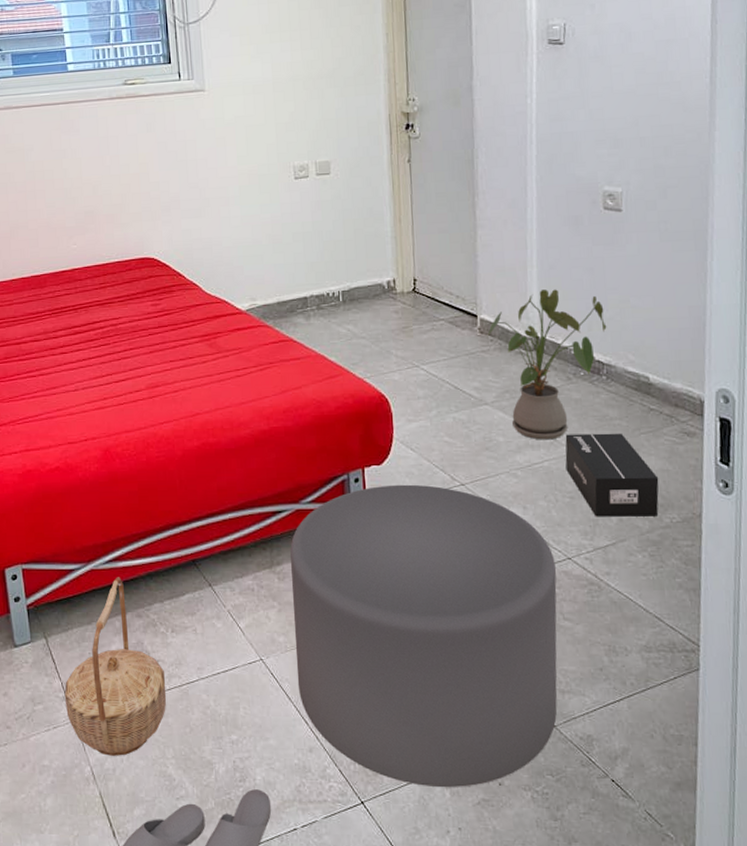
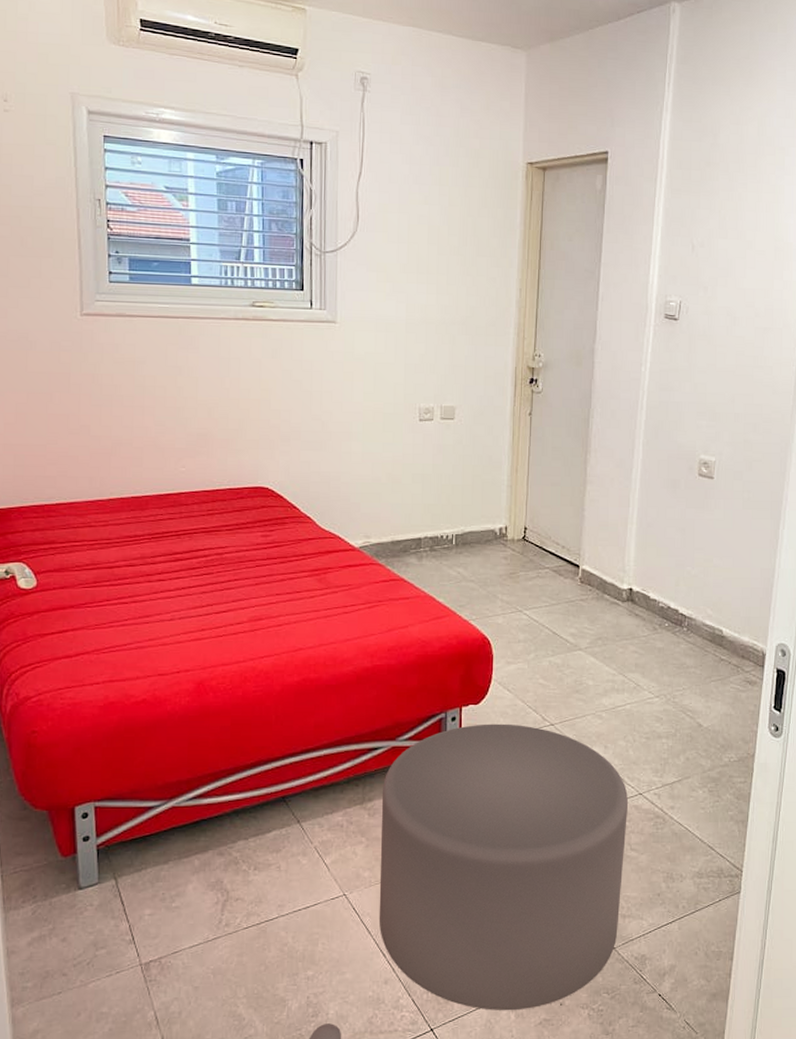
basket: present [64,577,166,756] -> none [131,814,243,999]
house plant: present [487,289,607,440] -> none [587,546,692,685]
box: present [565,433,659,517] -> none [645,680,723,756]

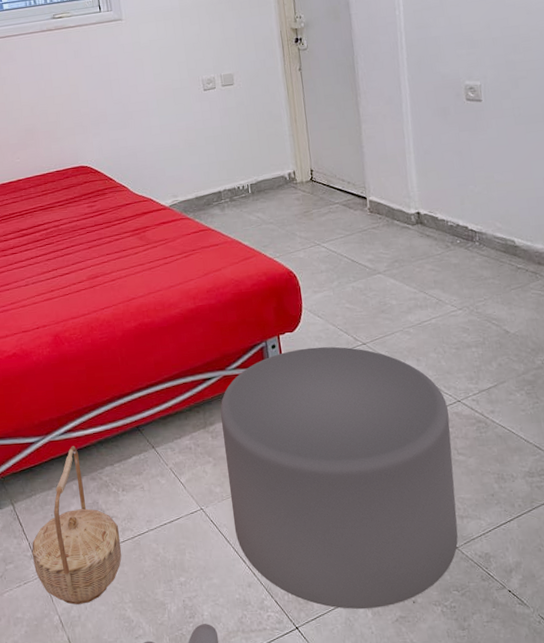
basket: none [131,814,243,999] -> present [31,446,122,605]

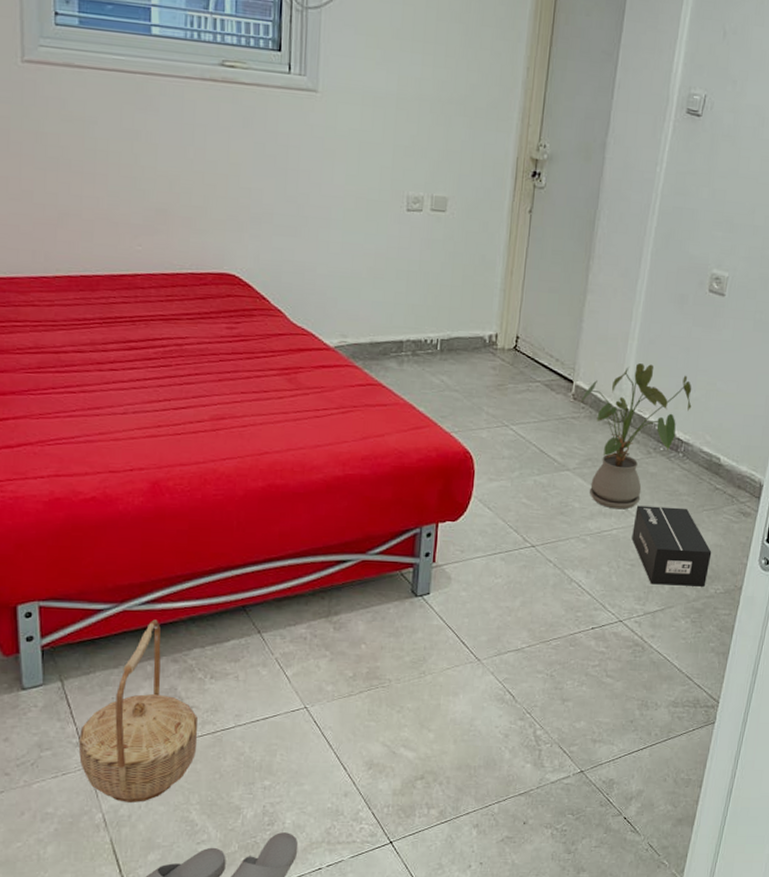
pouf: present [220,346,458,609] -> none [340,541,608,827]
house plant: none [376,171,476,301] -> present [580,363,692,510]
box: none [448,290,532,364] -> present [632,505,712,587]

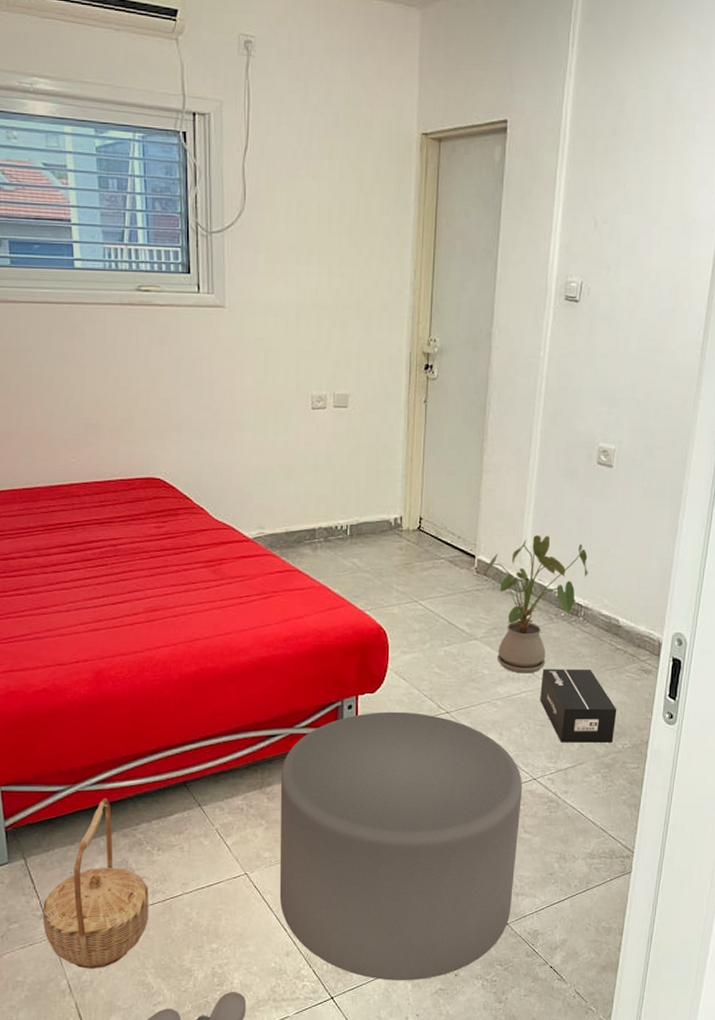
pouf: none [340,541,608,827] -> present [279,711,522,981]

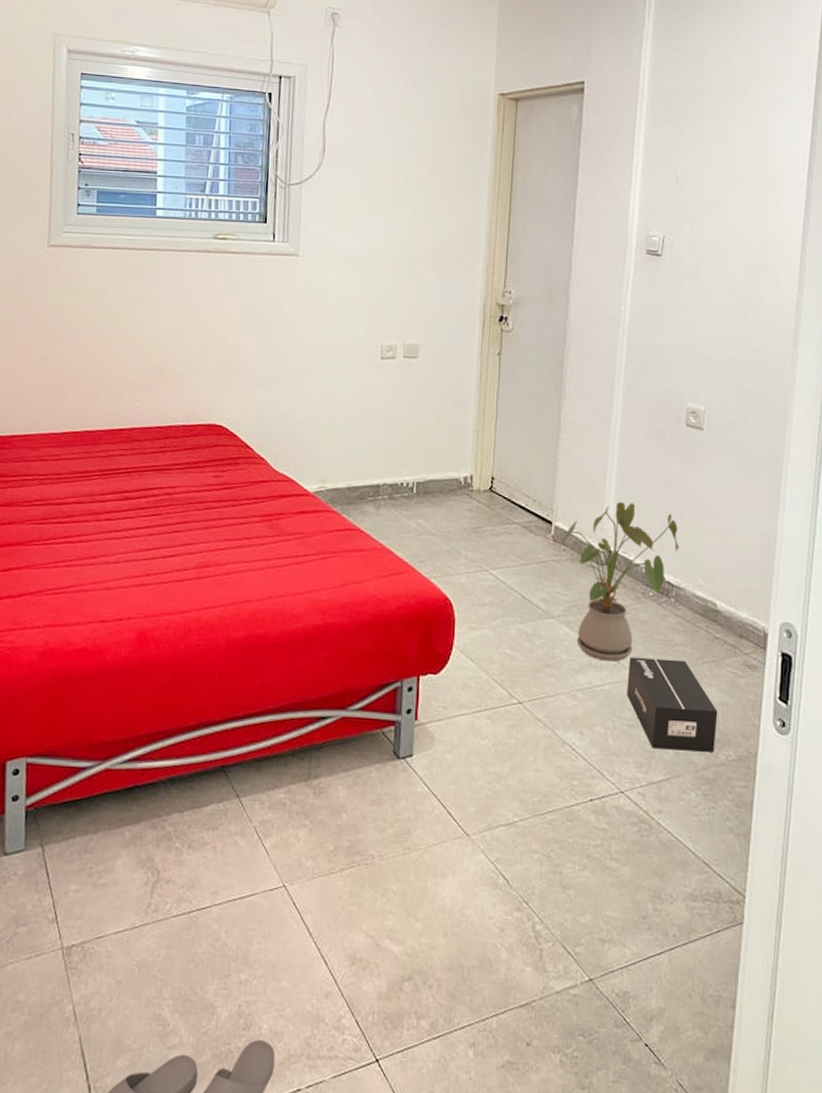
basket: present [42,798,148,969] -> none [54,779,173,993]
pouf: present [279,711,522,981] -> none [321,697,607,1046]

